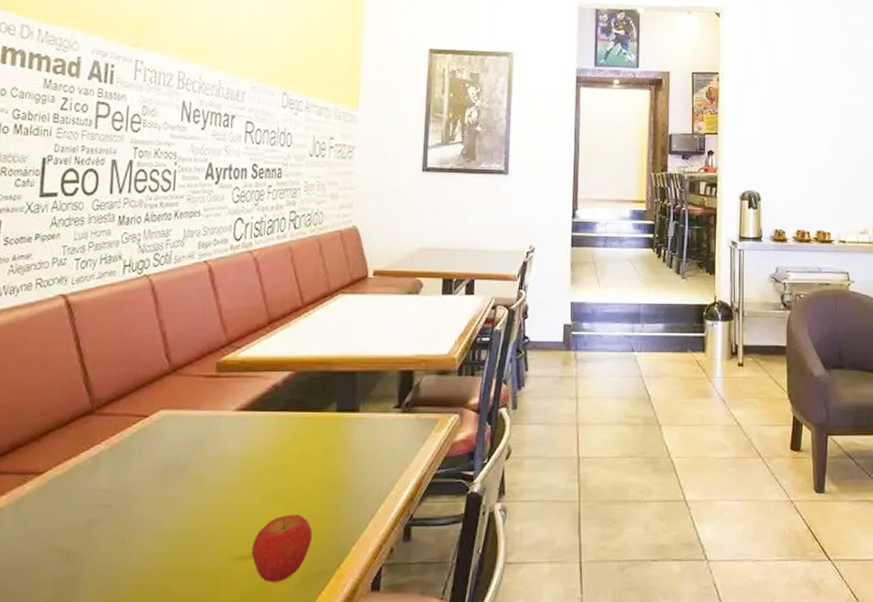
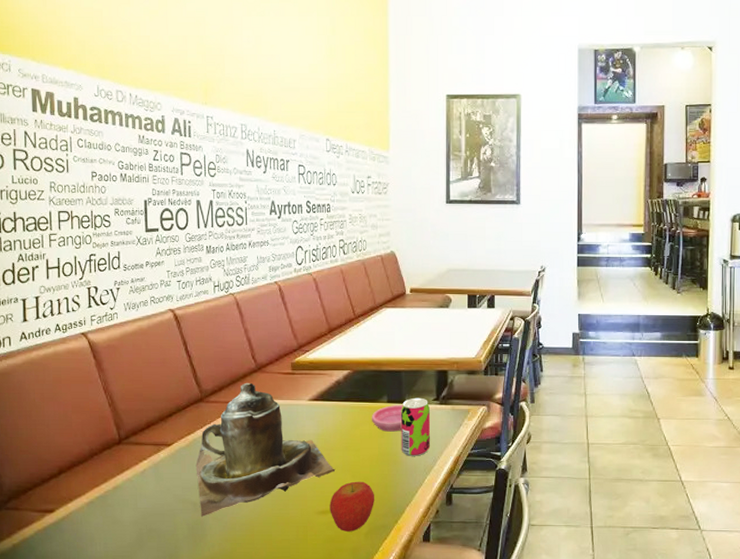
teapot: none [74,388,264,570] -> present [195,382,336,517]
saucer: none [314,413,357,449] -> present [371,404,404,432]
beverage can: none [350,404,389,480] -> present [400,397,430,456]

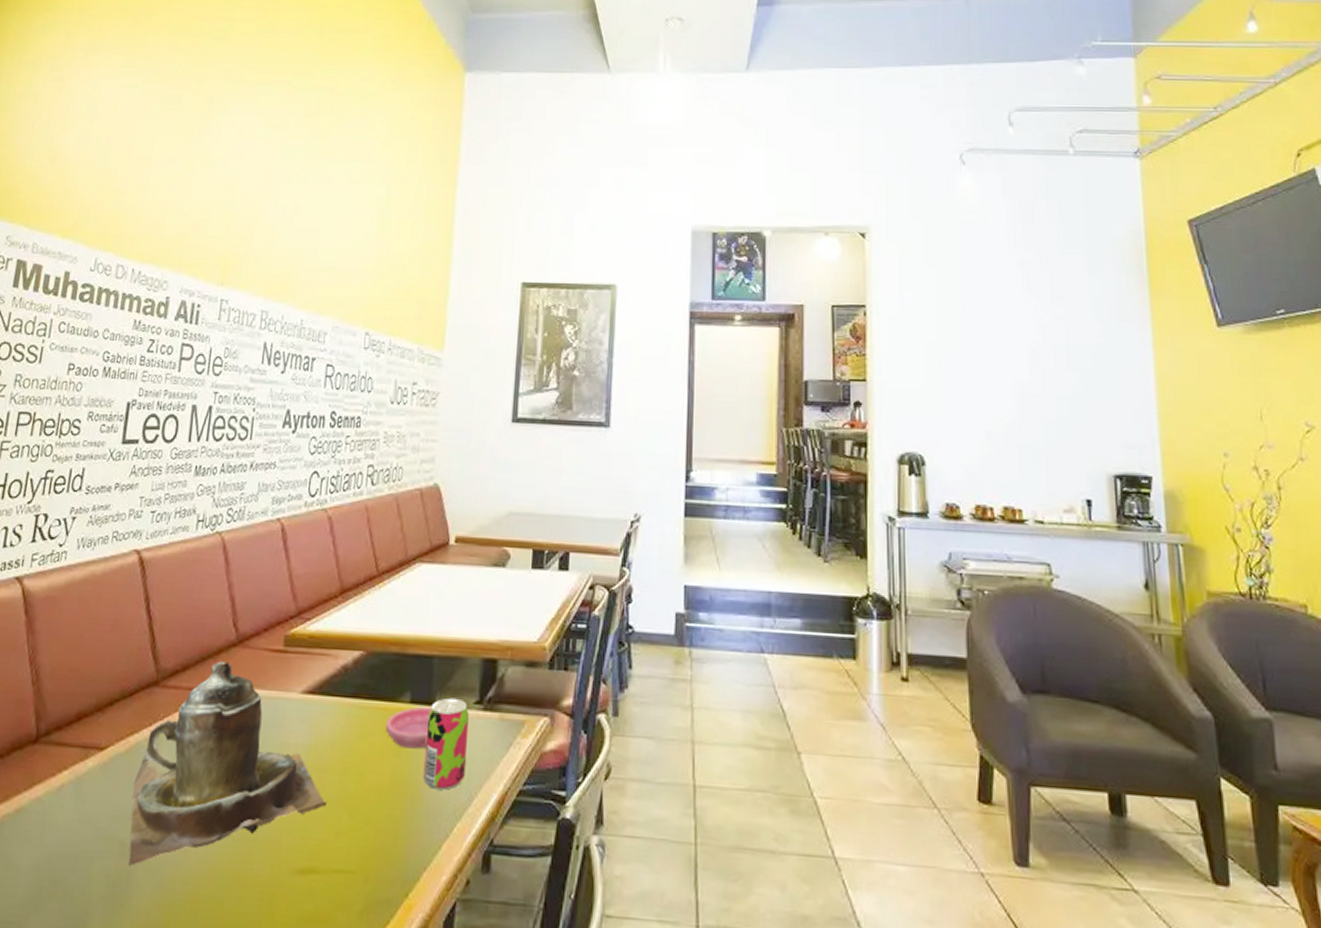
apple: present [330,481,374,532] -> none [311,824,379,907]

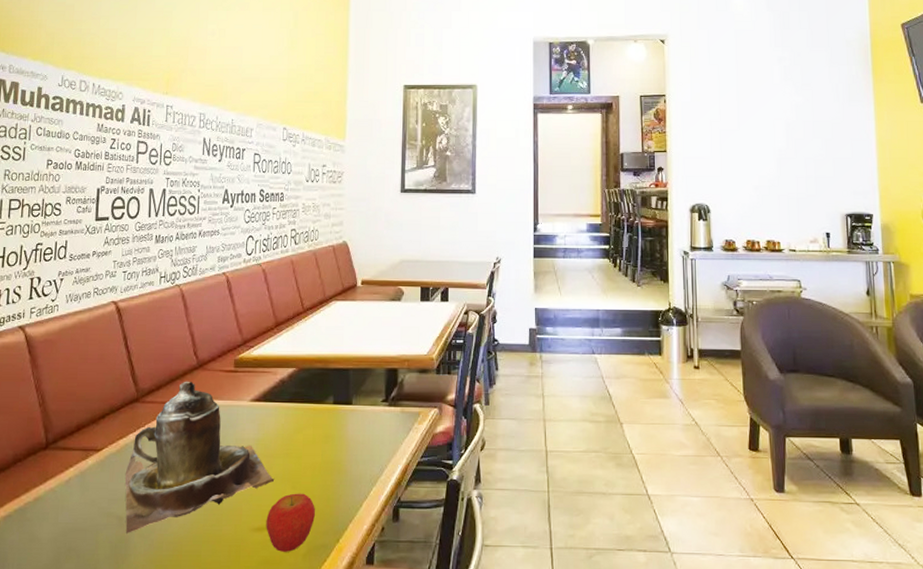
apple: none [311,824,379,907] -> present [266,493,315,552]
saucer: present [385,706,432,749] -> none [315,406,350,437]
beverage can: present [422,697,469,790] -> none [345,398,378,465]

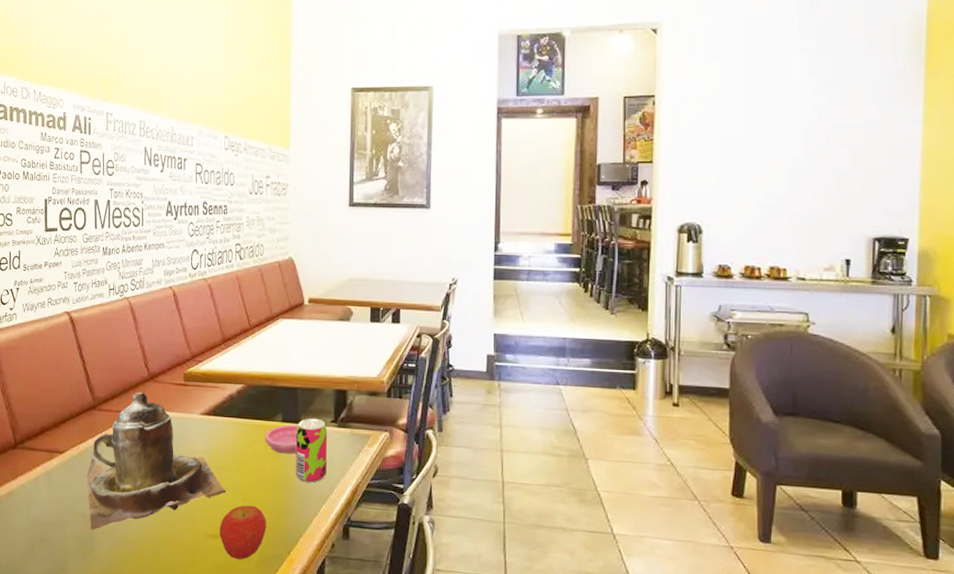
saucer: none [315,406,350,437] -> present [264,424,299,454]
beverage can: none [345,398,378,465] -> present [295,418,327,483]

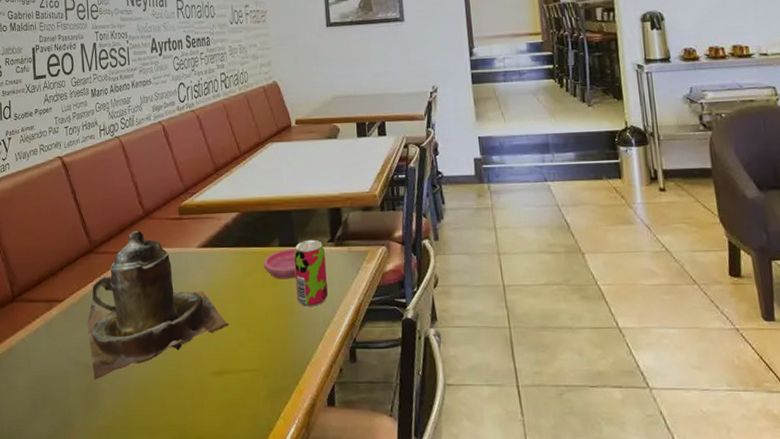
apple: present [219,505,266,560] -> none [225,336,272,395]

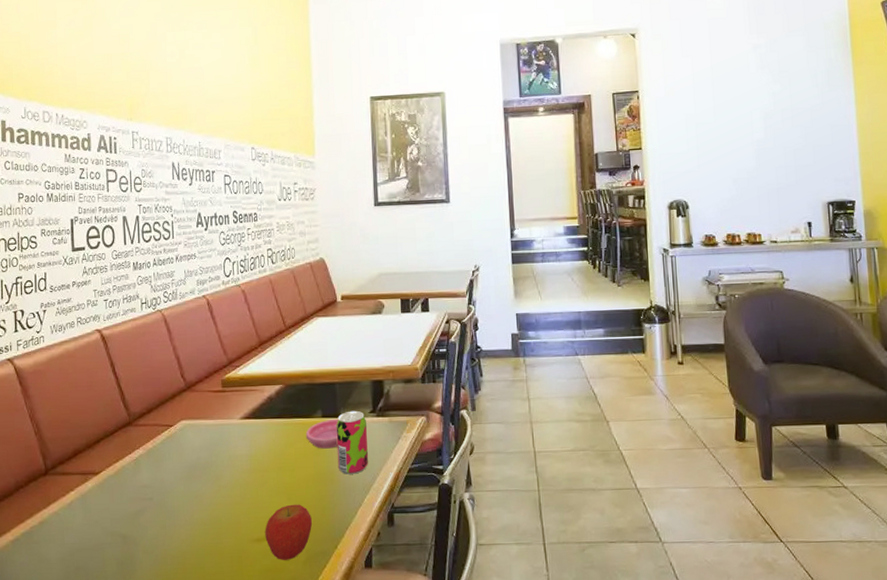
teapot: present [87,230,229,380] -> none [124,402,270,550]
apple: none [225,336,272,395] -> present [265,504,312,560]

